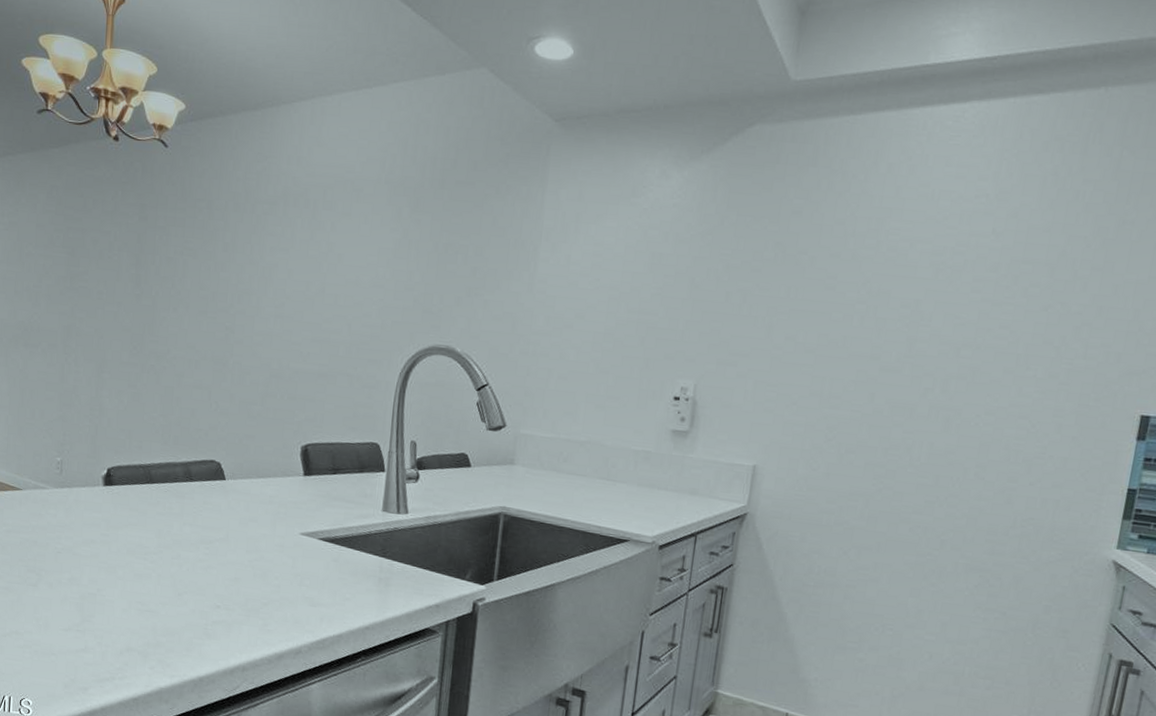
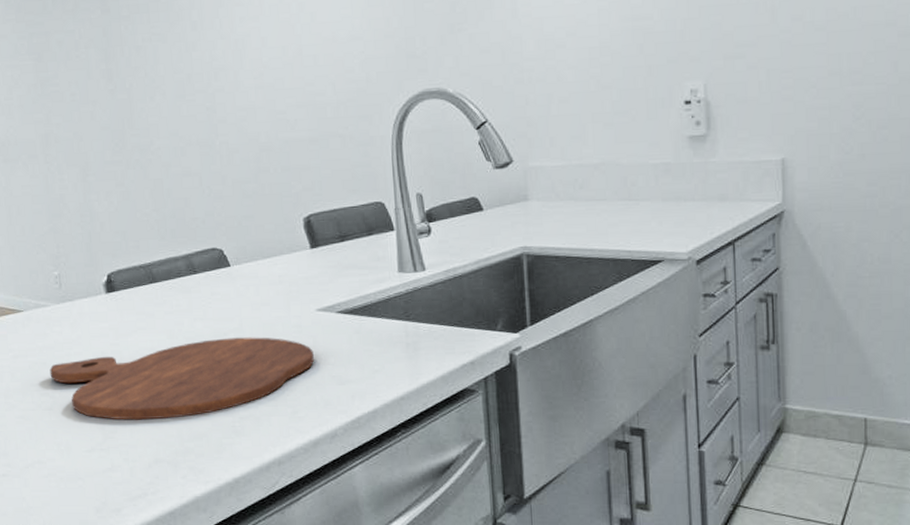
cutting board: none [39,543,291,613] -> present [49,337,314,420]

